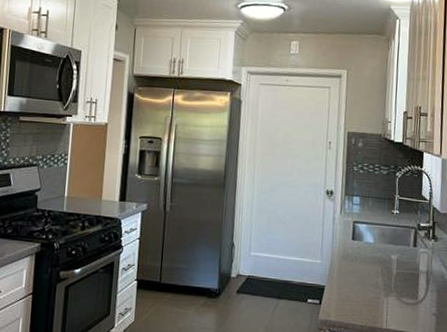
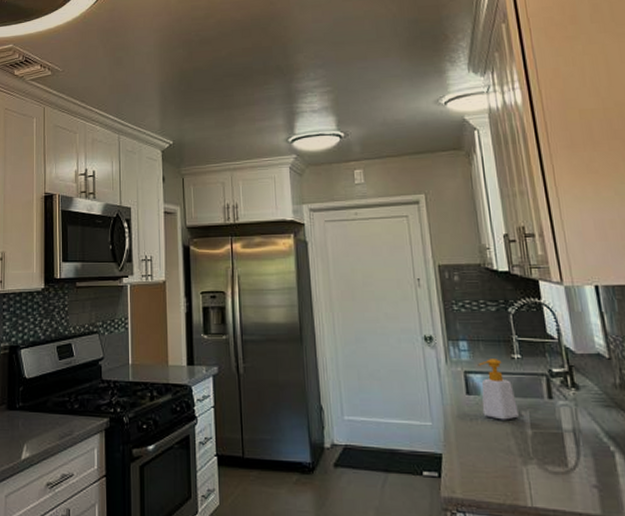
soap bottle: none [362,212,390,262] -> present [478,359,520,420]

